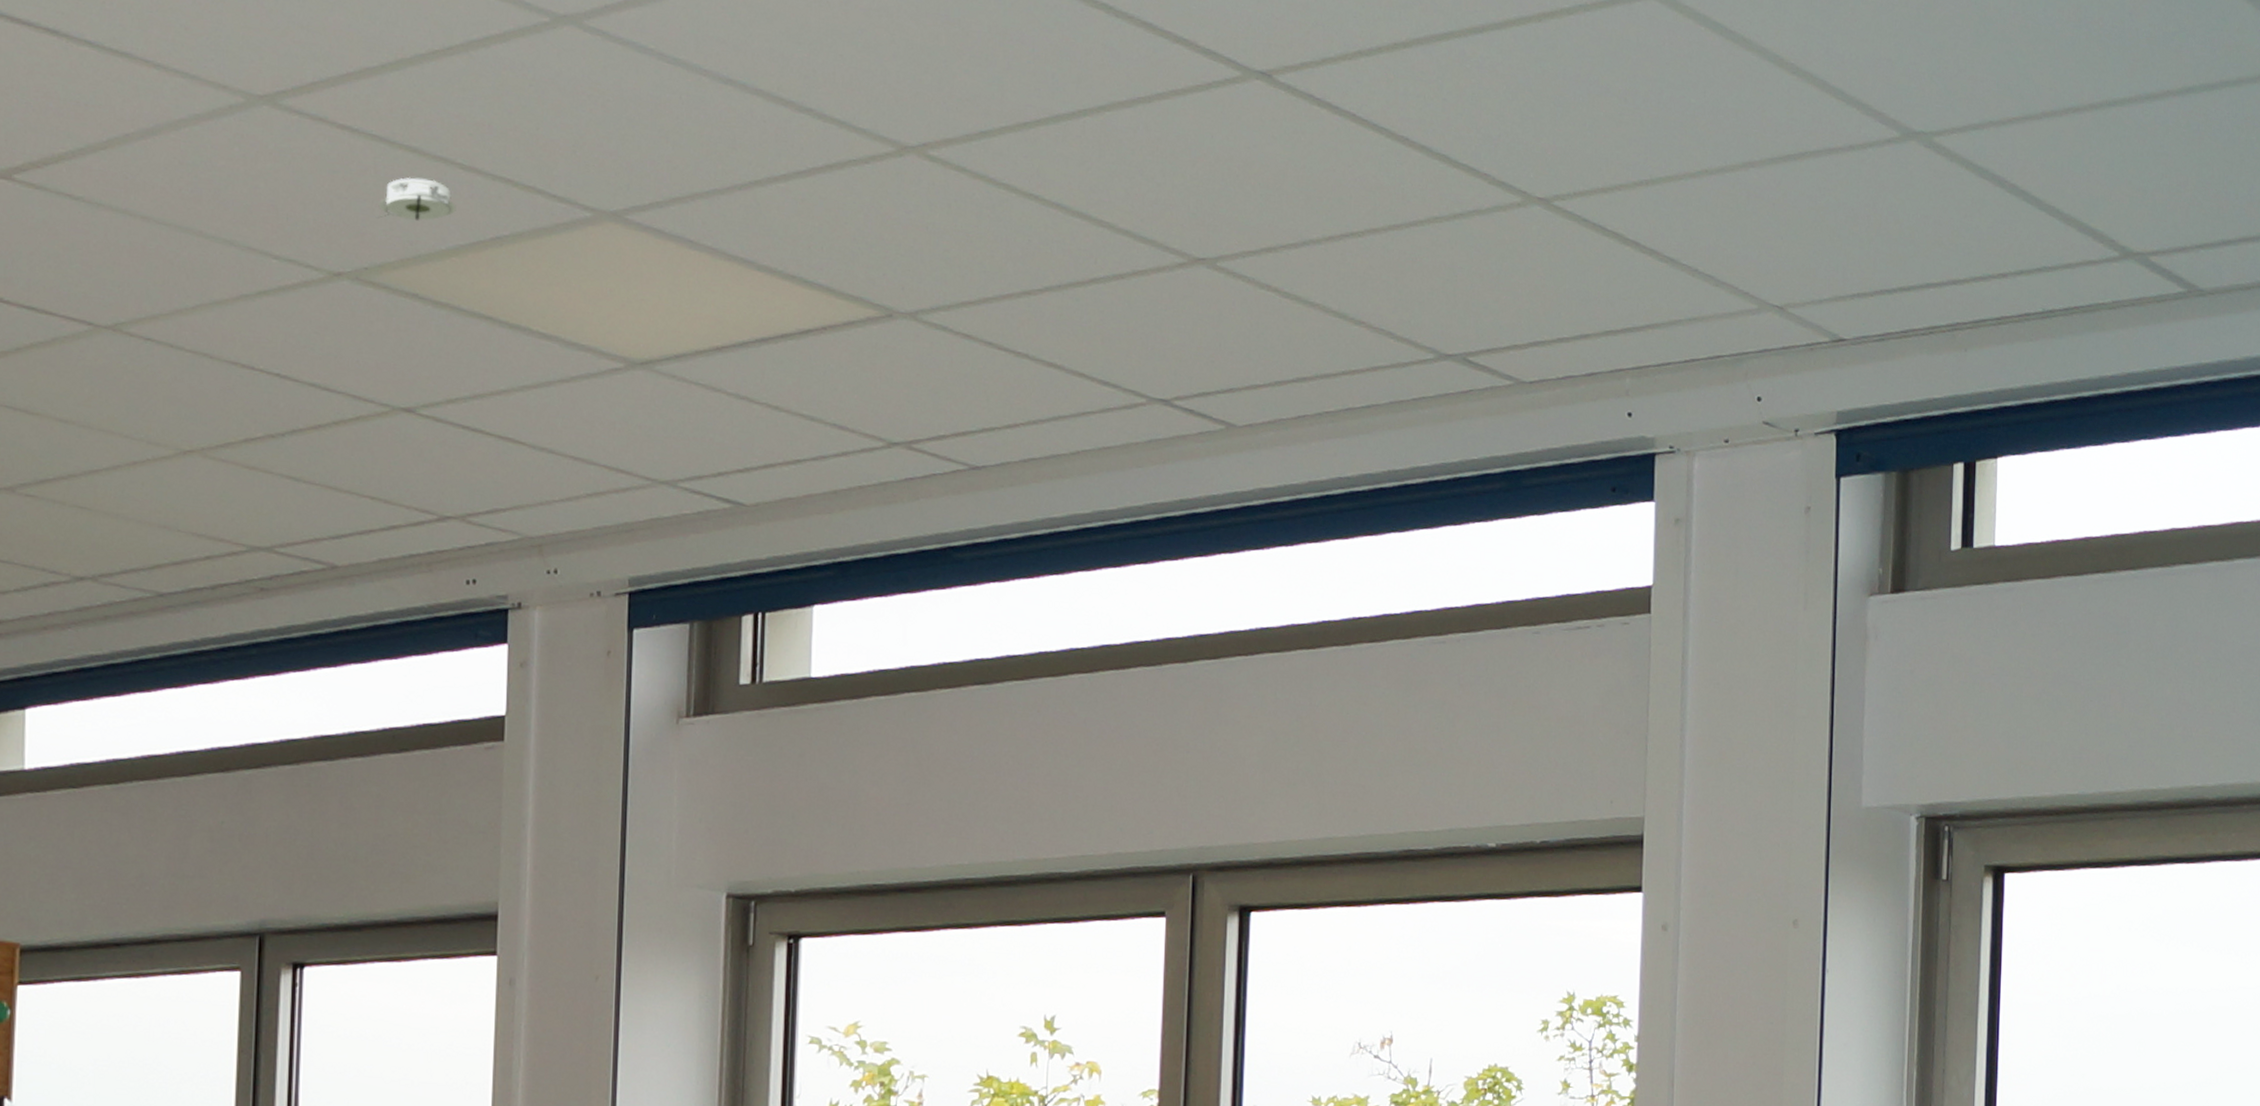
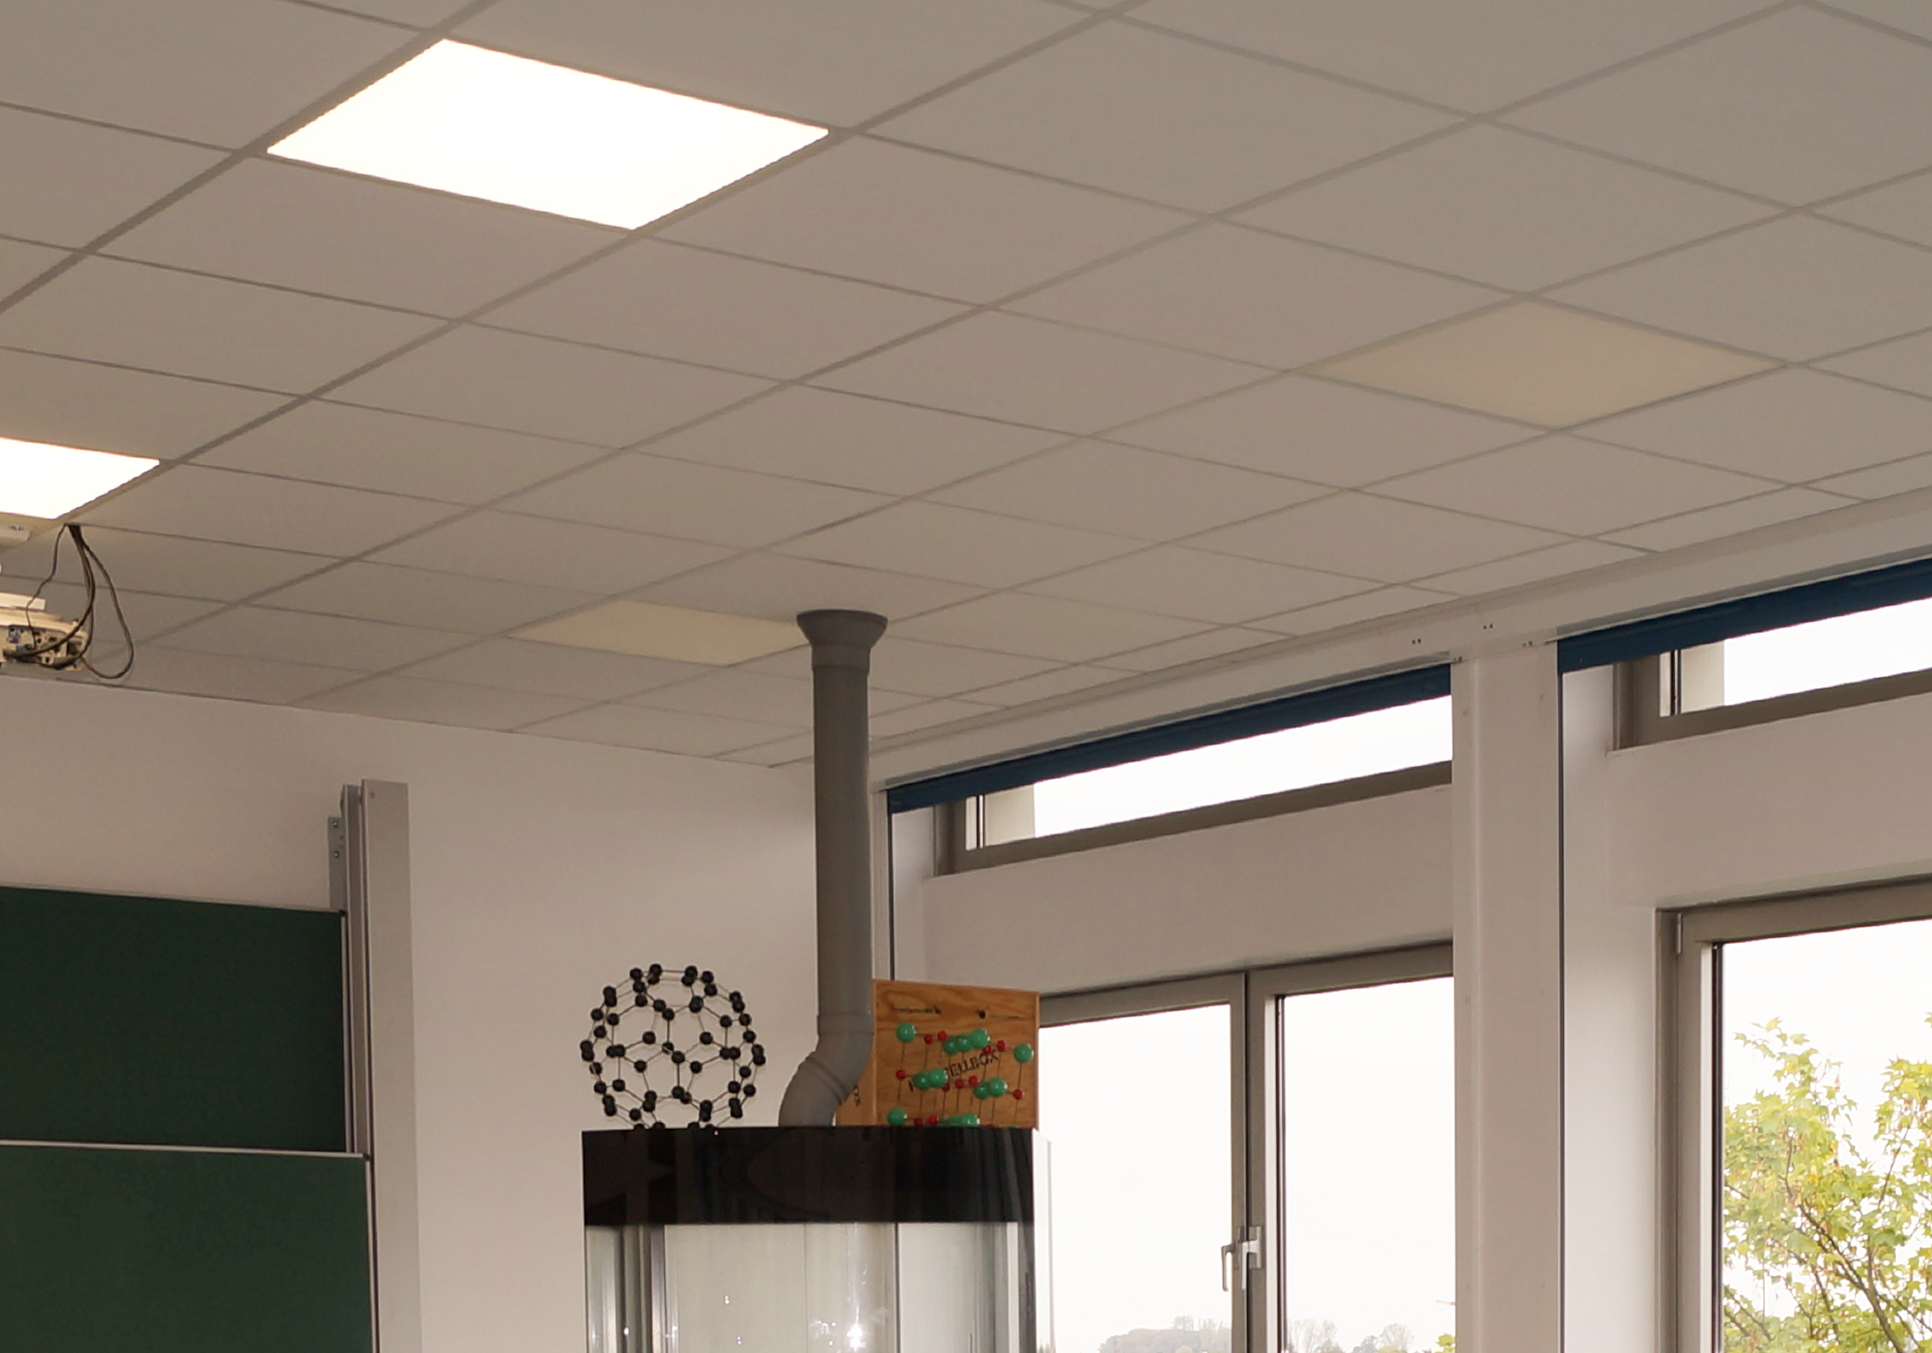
smoke detector: present [375,177,456,221] -> none [1317,276,1389,317]

